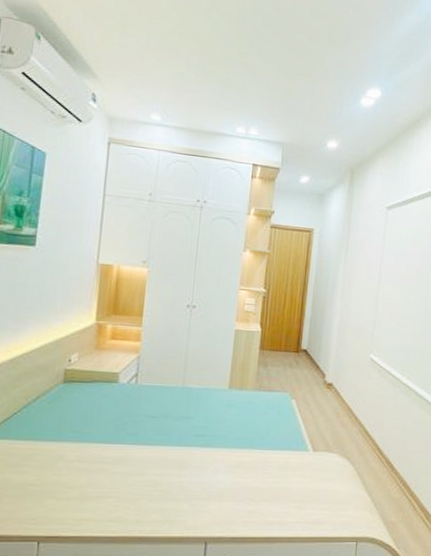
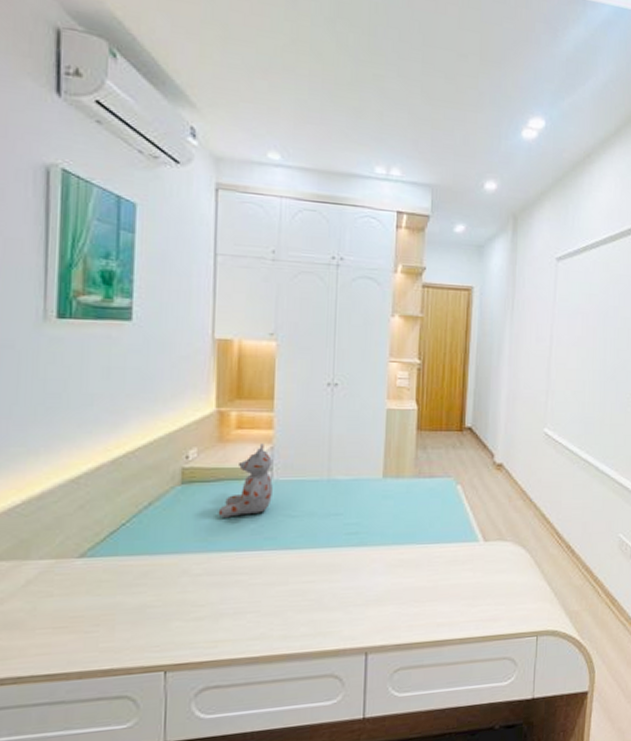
stuffed bear: none [91,353,138,414] -> present [218,443,273,518]

